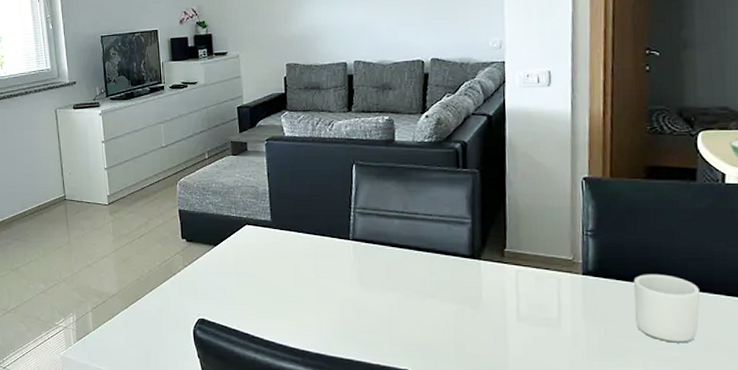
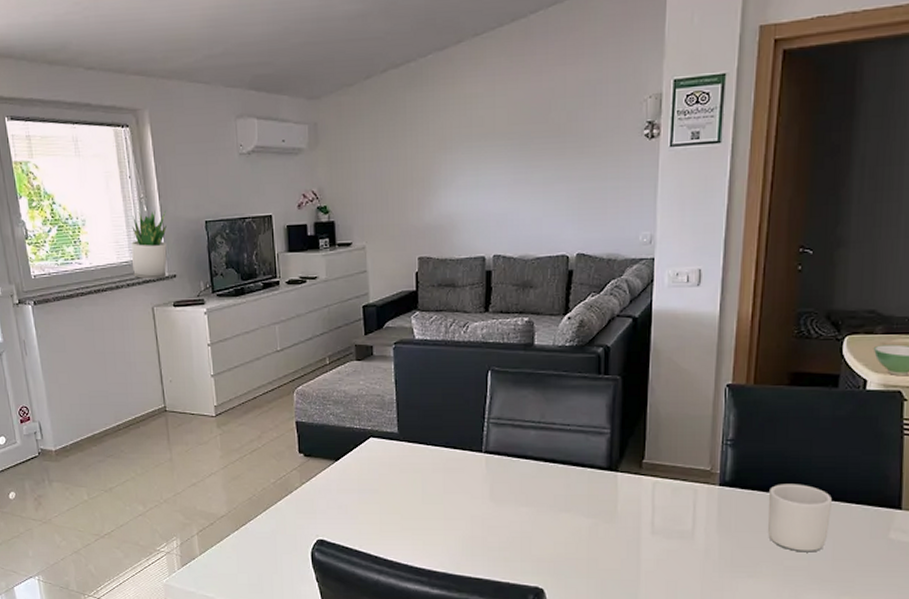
planter: none [39,27,69,86] -> present [131,209,167,280]

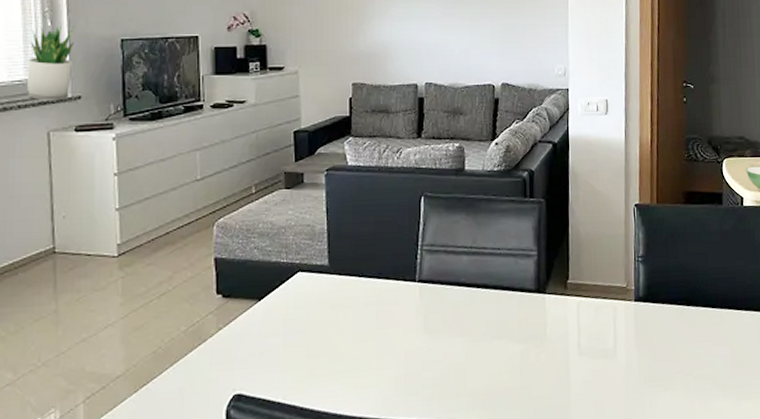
mug: present [767,484,832,552] -> none [676,295,727,361]

